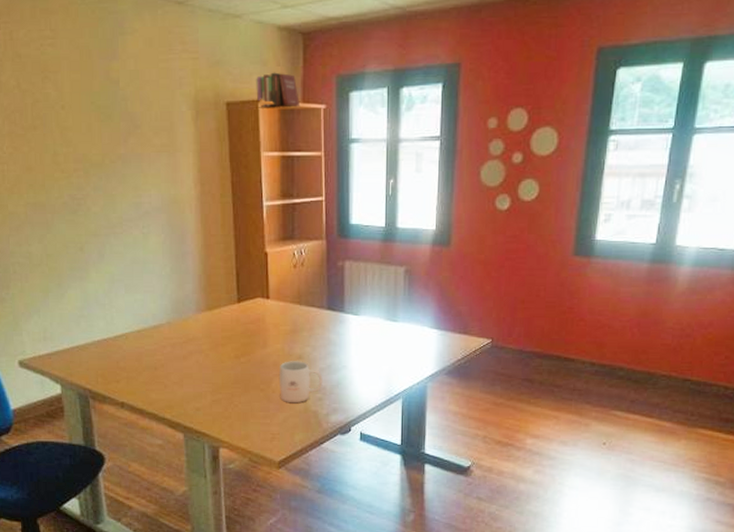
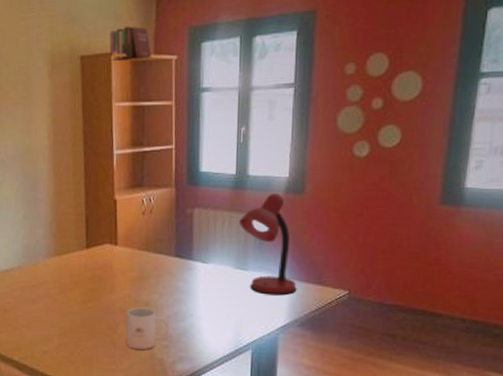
desk lamp: none [388,245,444,345] -> present [238,192,297,295]

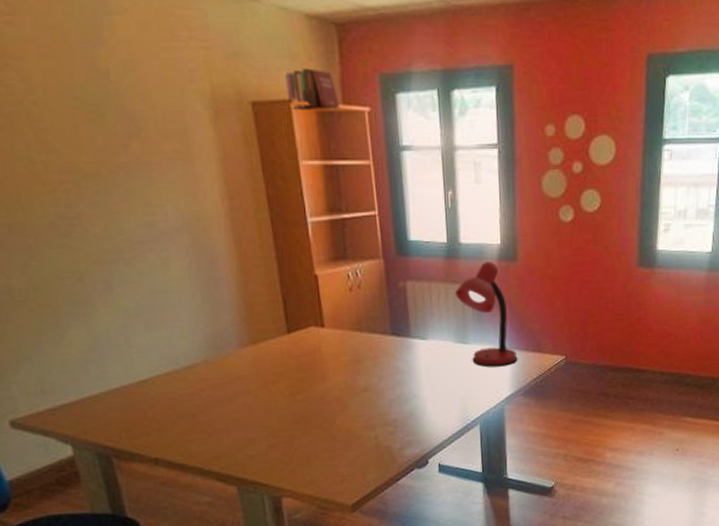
mug: present [125,307,169,351] -> none [343,393,393,441]

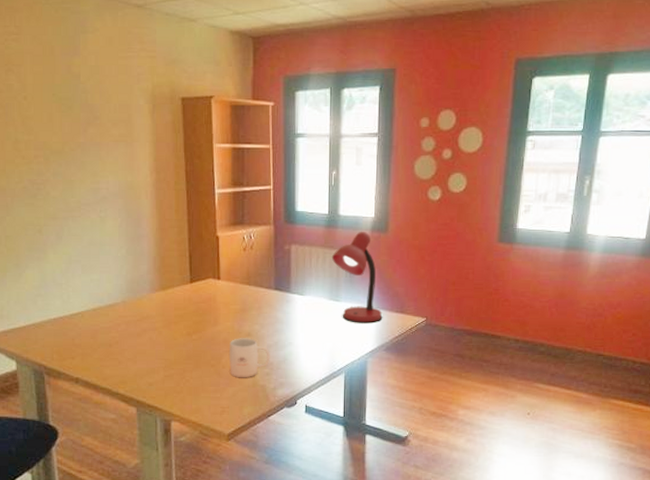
books: present [285,68,340,110] -> none [209,71,250,104]
mug: none [343,393,393,441] -> present [228,338,270,378]

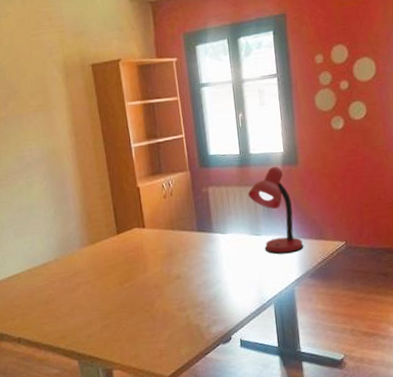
mug: present [228,338,270,378] -> none [160,280,201,320]

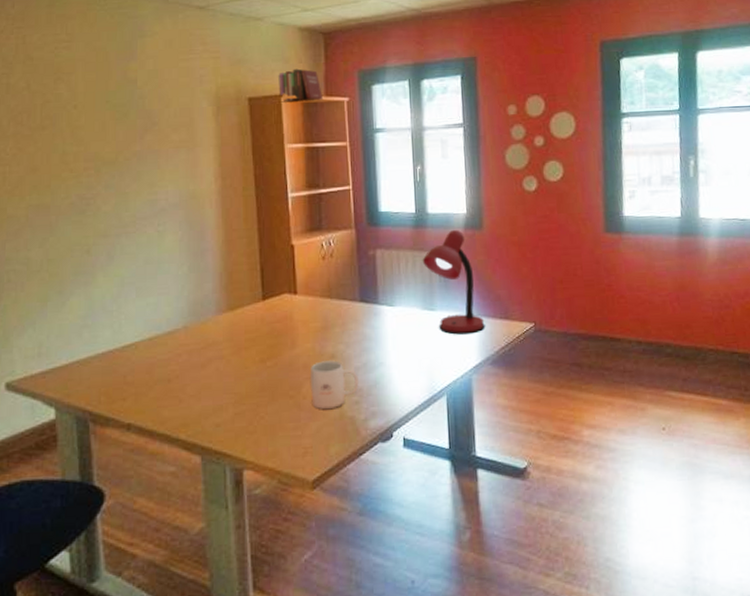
books: none [115,35,154,66] -> present [278,68,323,102]
mug: none [160,280,201,320] -> present [309,360,359,410]

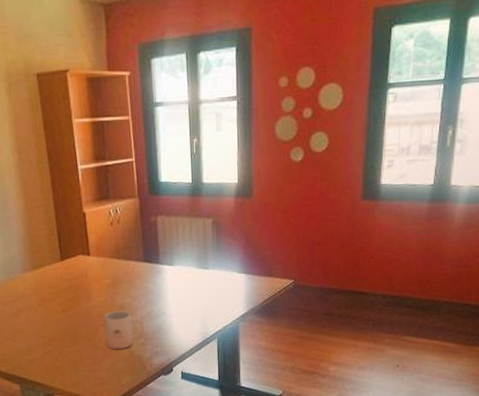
books: present [278,68,323,102] -> none [63,43,105,78]
desk lamp: present [422,229,485,335] -> none [197,197,252,289]

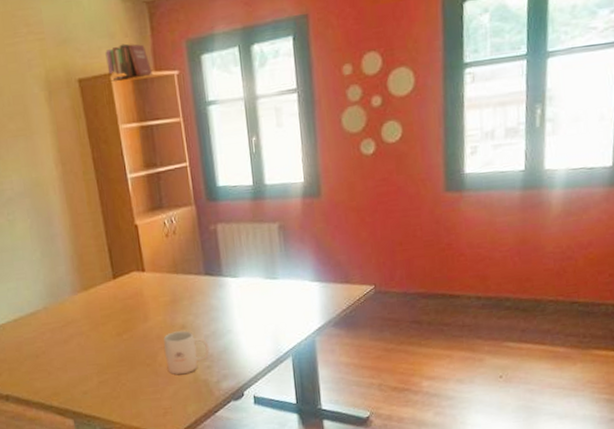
books: none [63,43,105,78] -> present [105,43,152,81]

